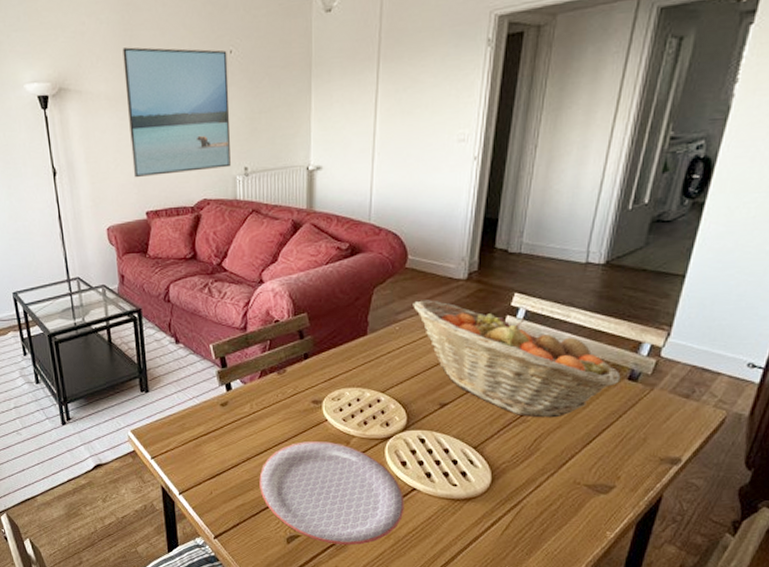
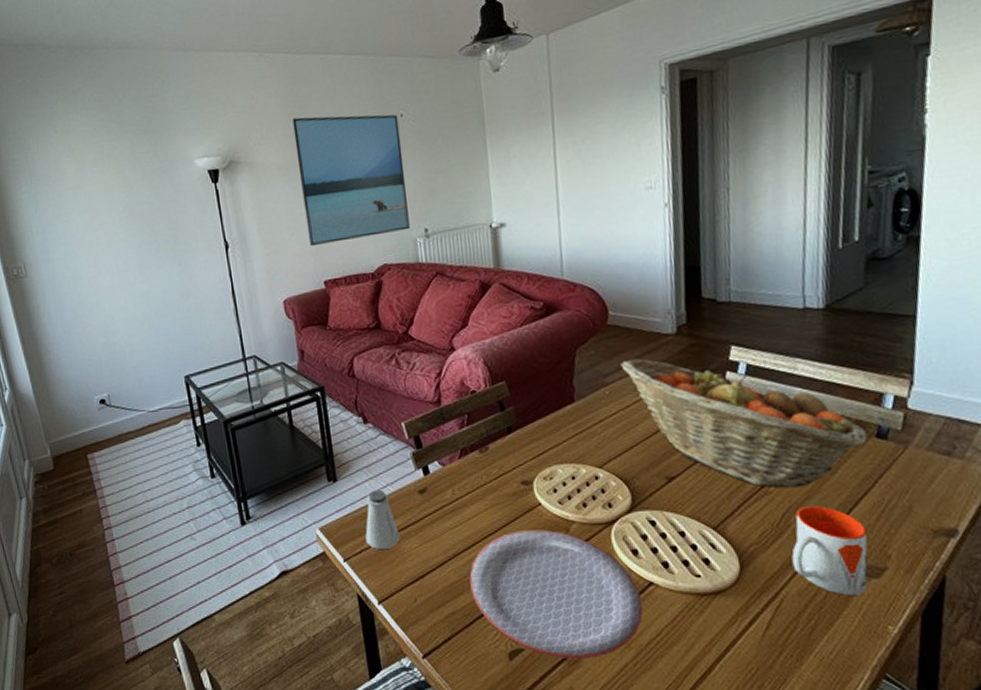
saltshaker: none [171,401,202,450] -> present [365,489,400,549]
mug: none [536,434,605,506] -> present [791,506,868,596]

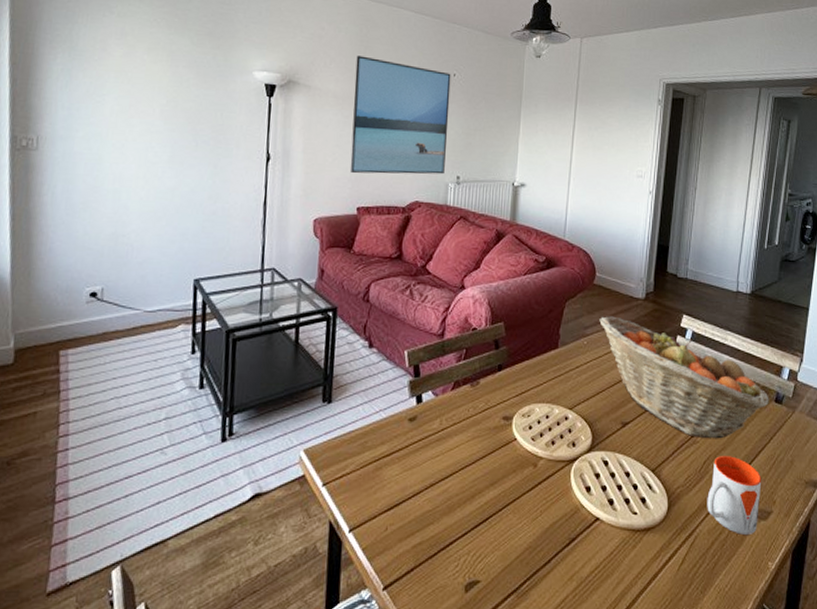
saltshaker: present [365,489,400,549] -> none [349,414,383,475]
plate: present [469,529,643,660] -> none [441,464,588,592]

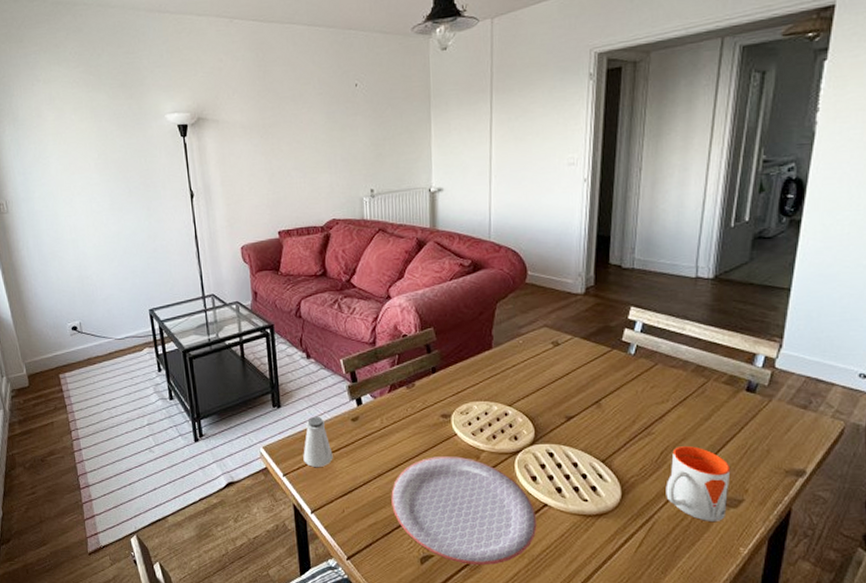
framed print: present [349,55,451,175] -> none [257,81,358,200]
saltshaker: none [349,414,383,475] -> present [303,416,333,467]
plate: none [441,464,588,592] -> present [391,456,537,566]
fruit basket: present [599,316,769,439] -> none [534,314,739,430]

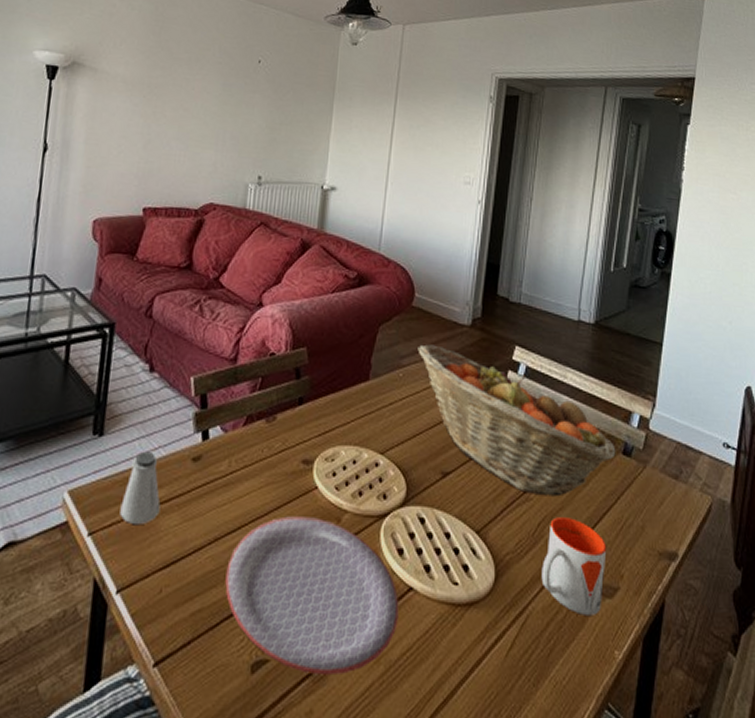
fruit basket: none [534,314,739,430] -> present [418,344,616,497]

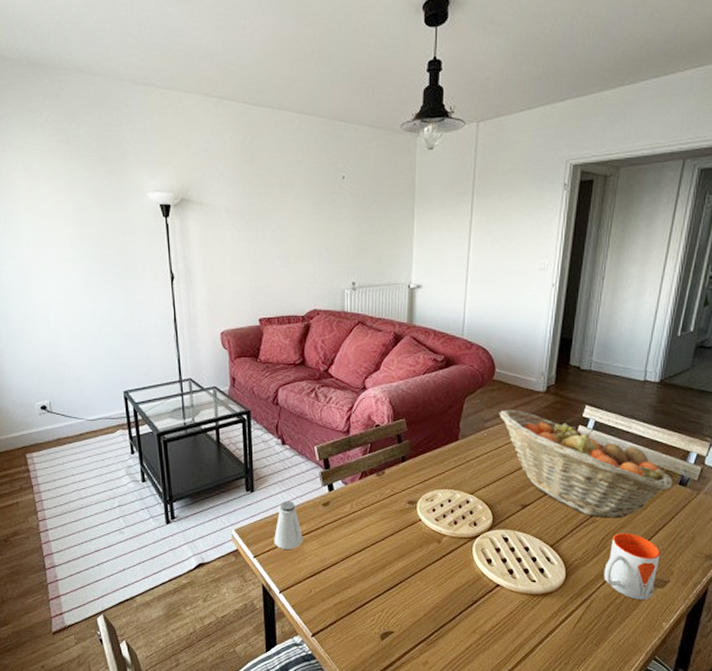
plate: present [225,516,399,676] -> none [357,540,489,641]

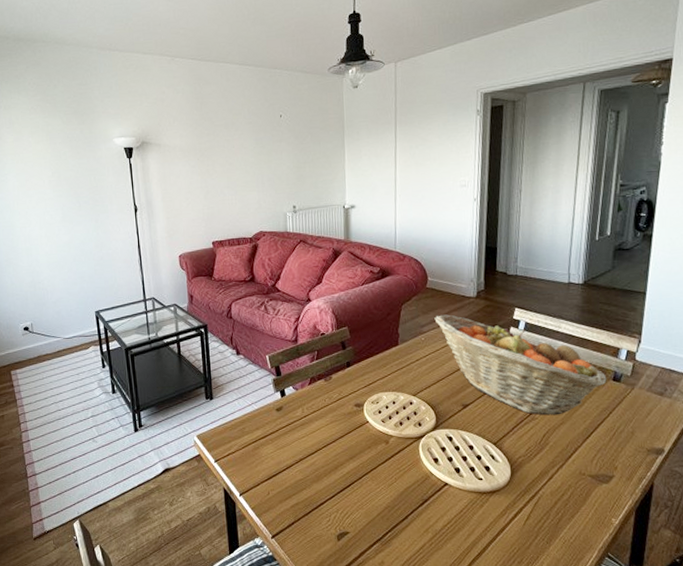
saltshaker: present [274,500,303,549] -> none [233,407,260,453]
mug: present [604,533,661,600] -> none [548,429,602,496]

